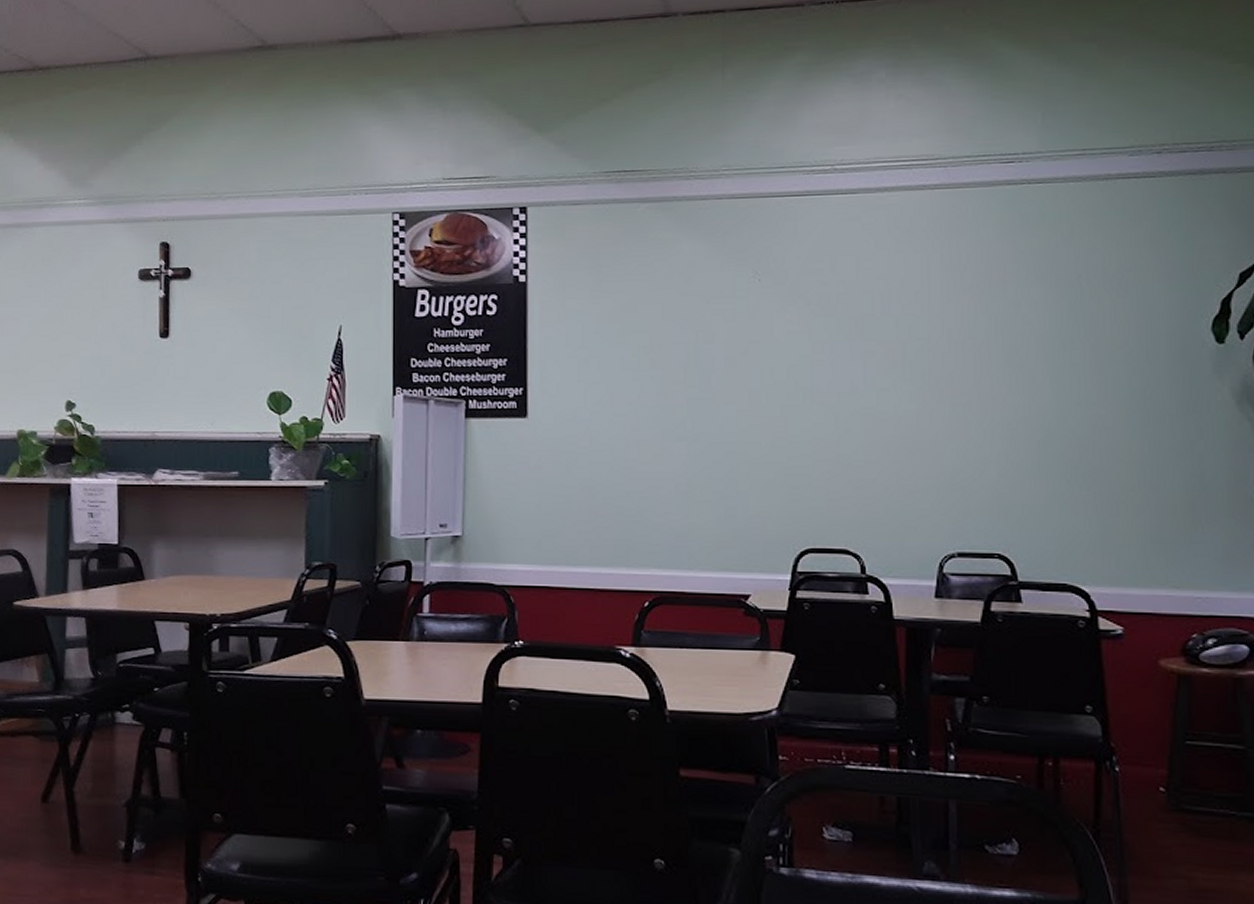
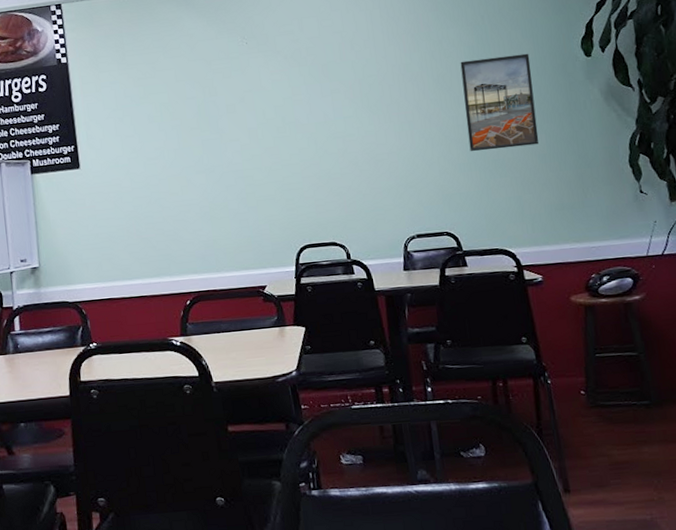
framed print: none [1041,330,1139,453] -> present [460,53,540,152]

